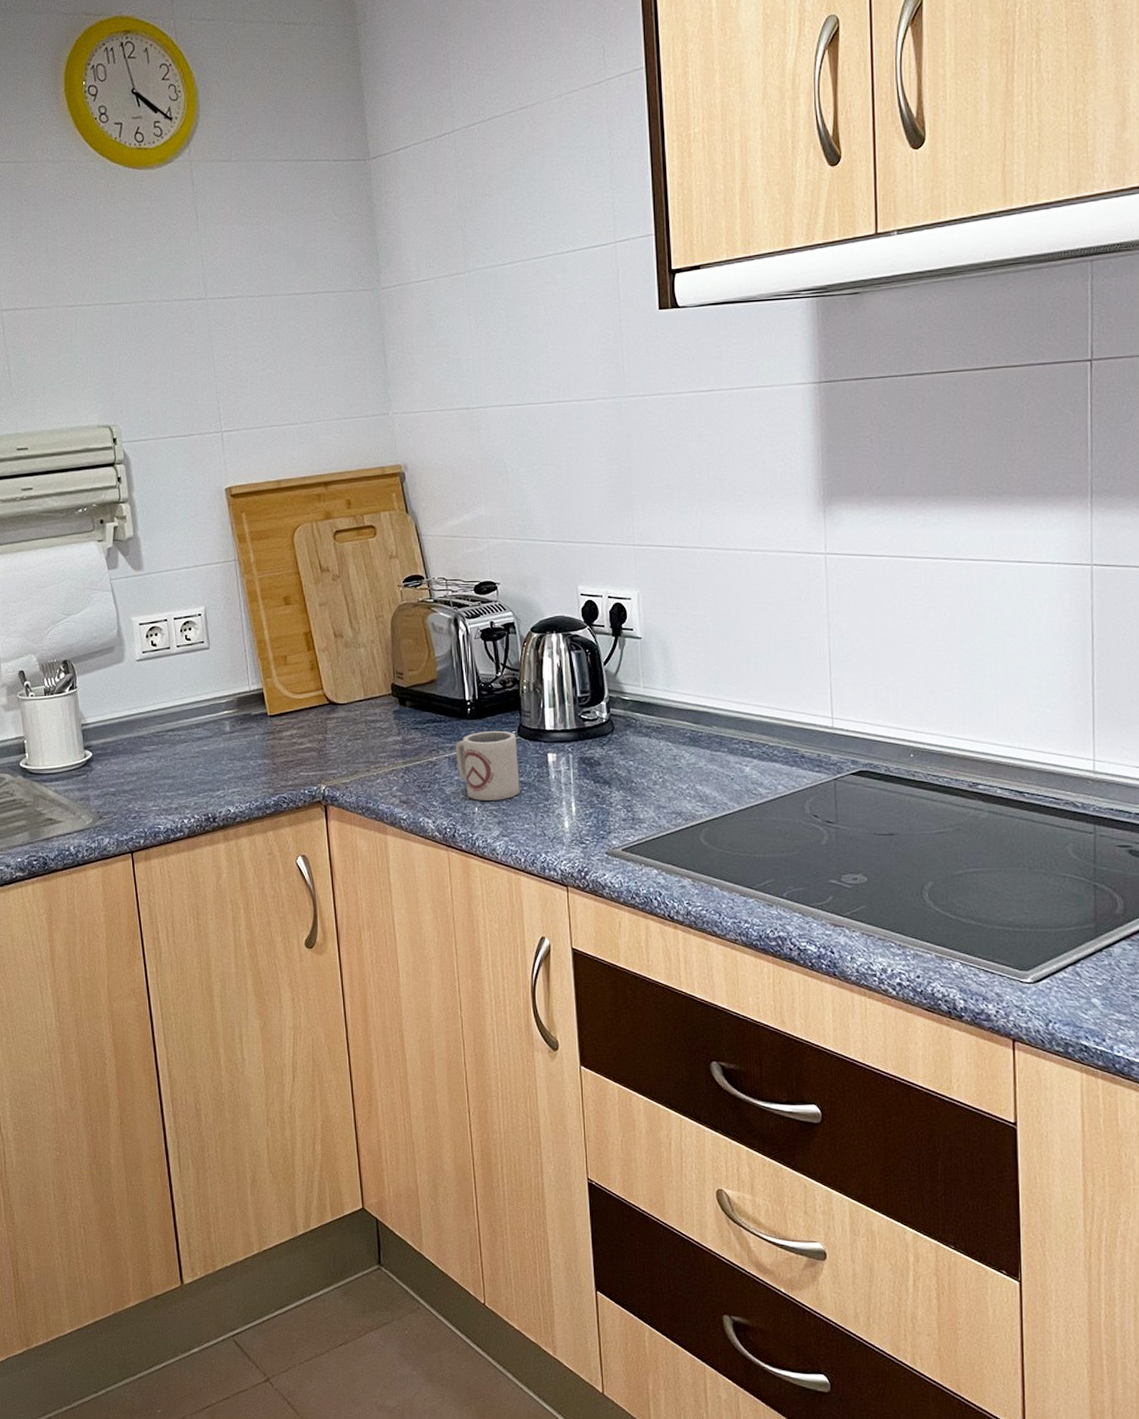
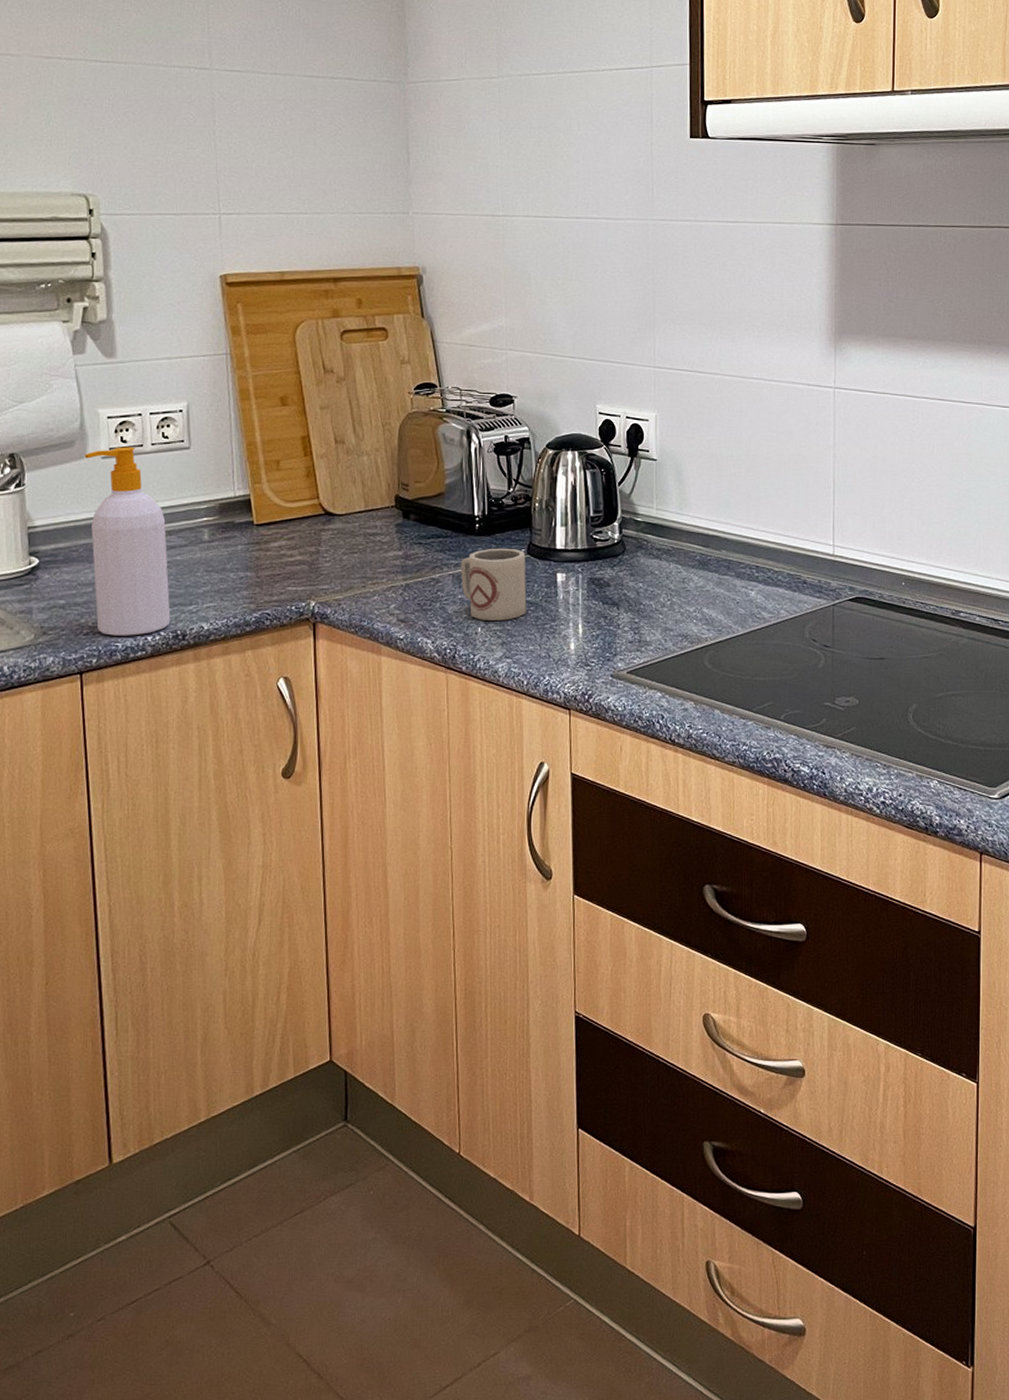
soap bottle: none [123,649,202,819] -> present [85,447,171,636]

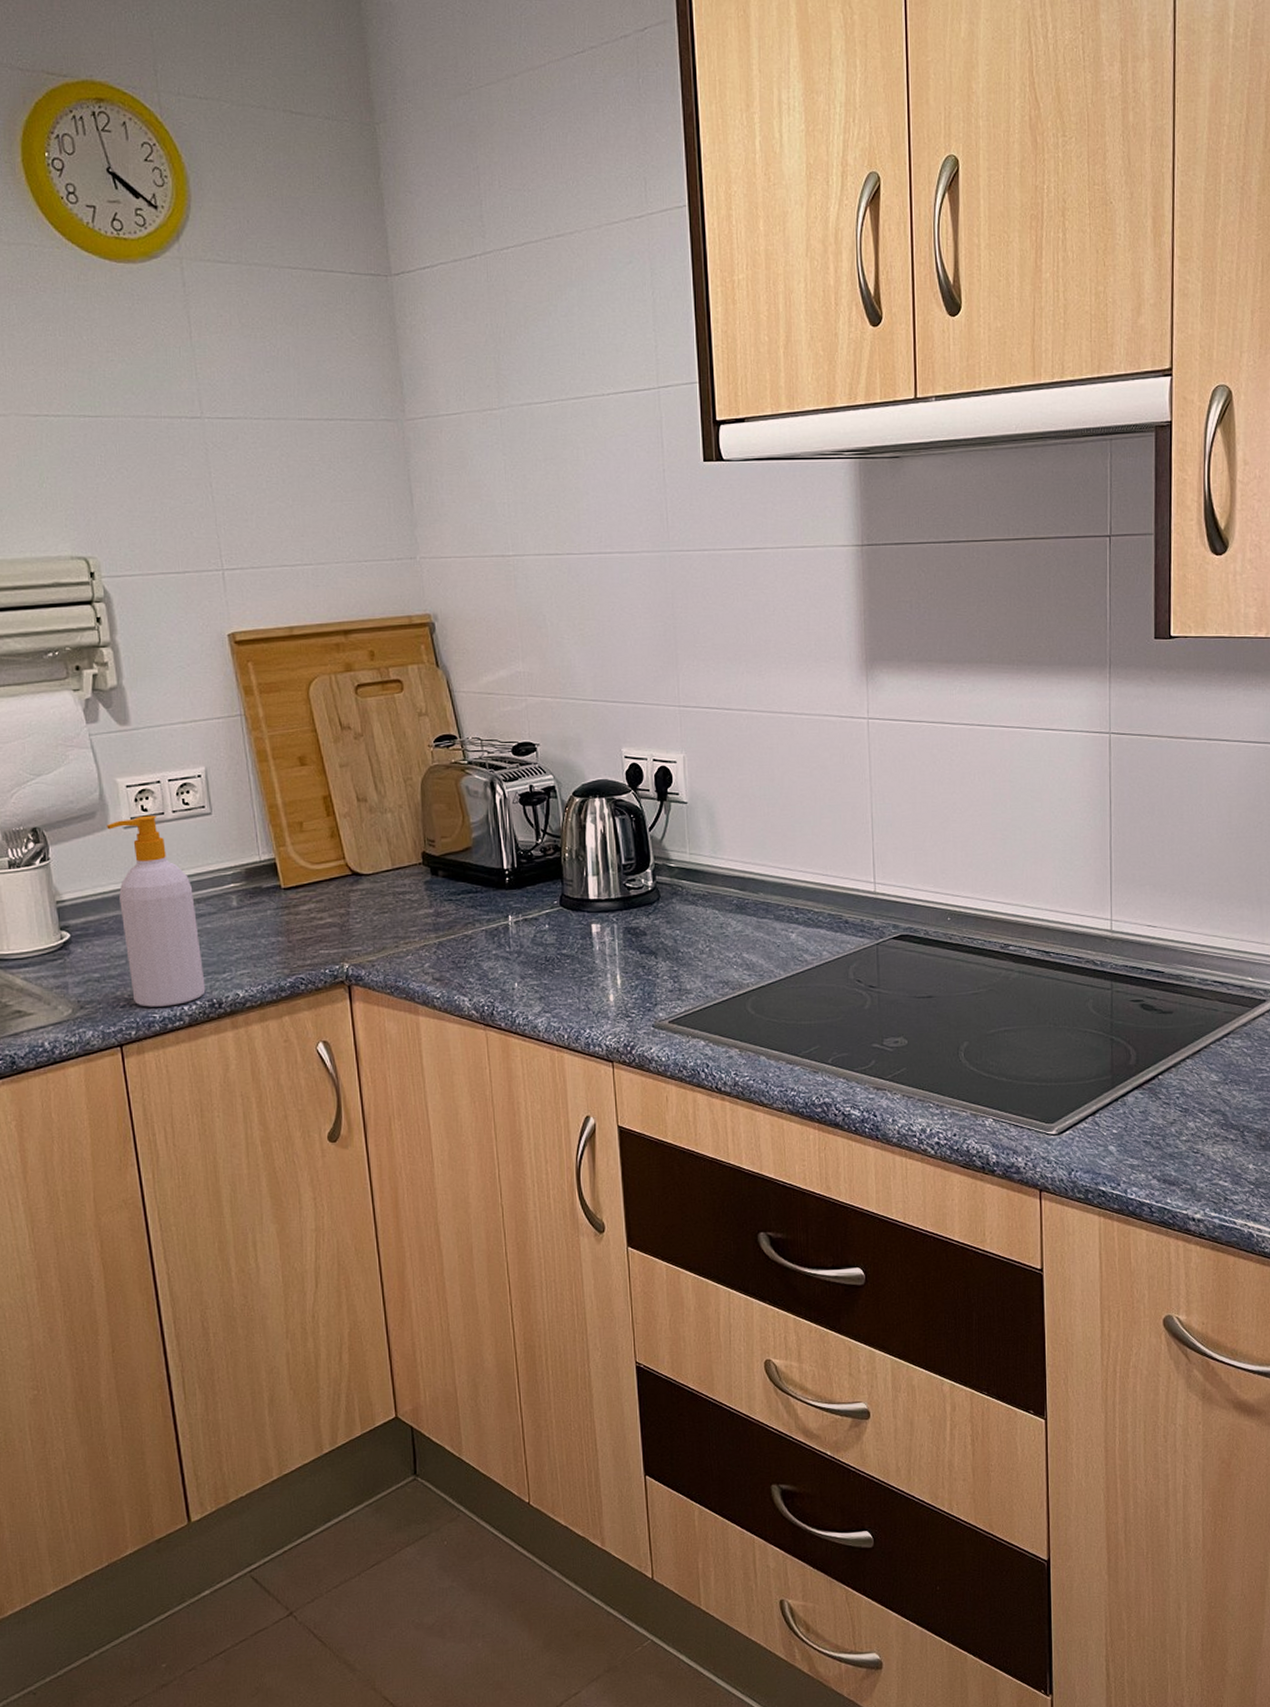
cup: present [460,548,527,620] -> none [492,900,563,976]

